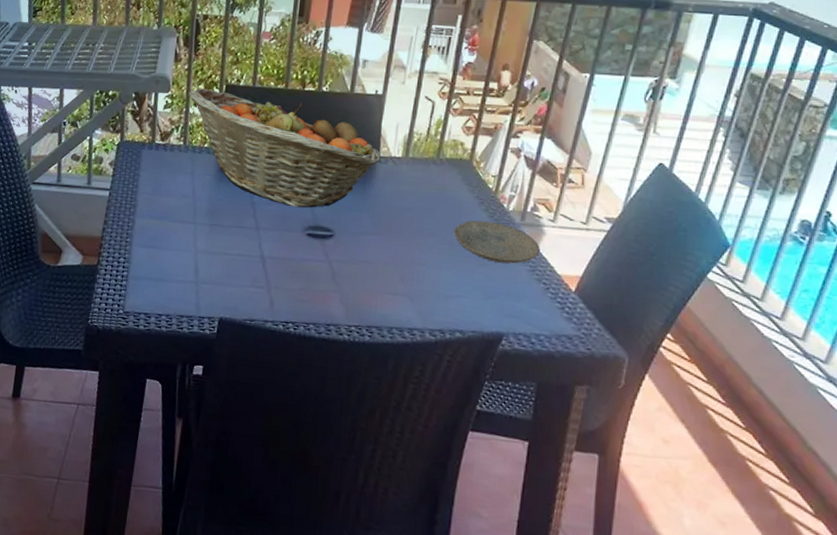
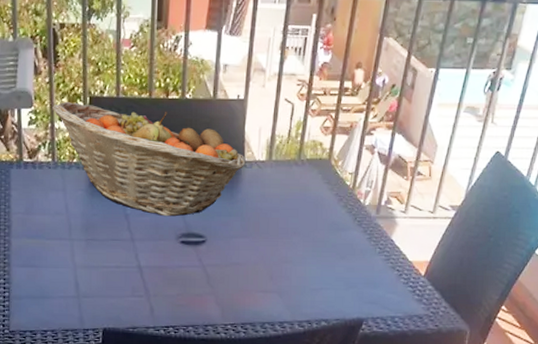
plate: present [453,220,540,264] -> none [316,216,394,255]

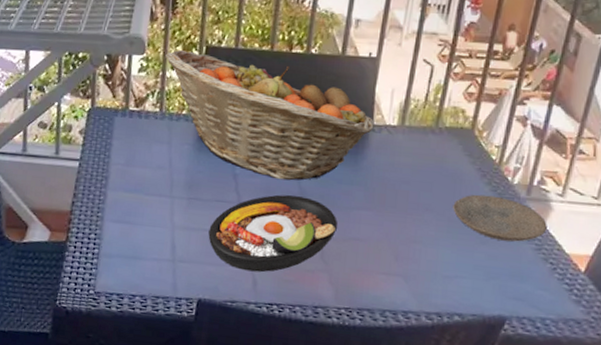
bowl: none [107,230,219,300] -> present [208,194,338,273]
plate: none [316,216,394,255] -> present [453,194,547,242]

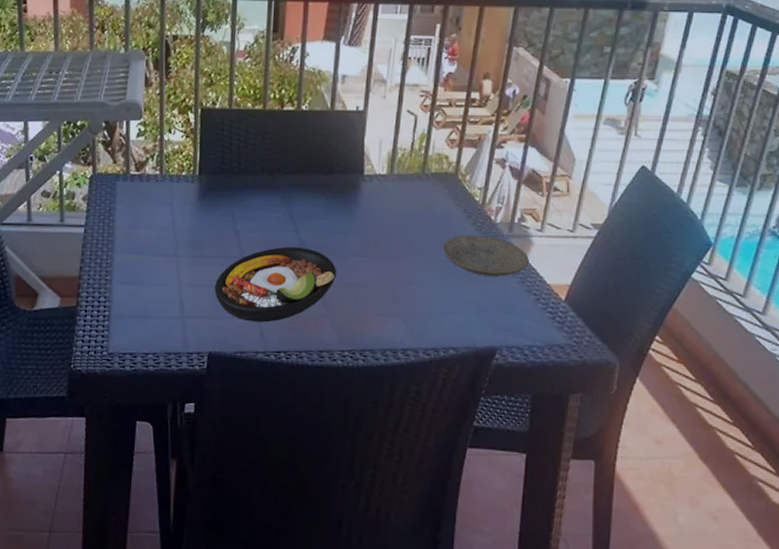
fruit basket: present [165,50,376,181] -> none [162,114,366,233]

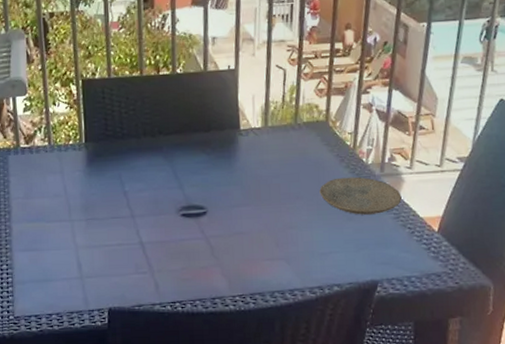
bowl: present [214,247,336,323] -> none [109,203,222,277]

